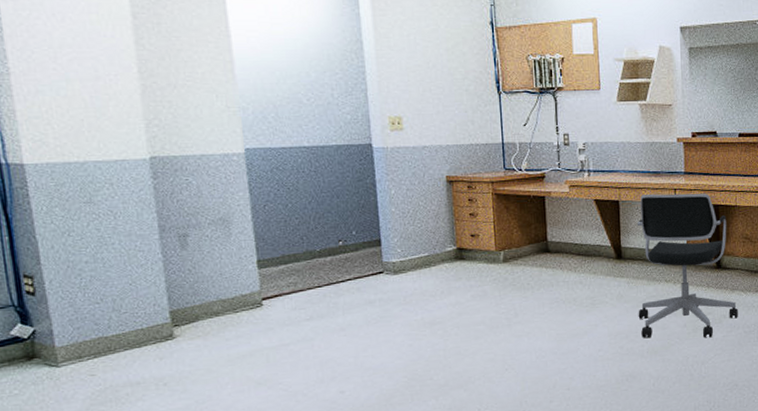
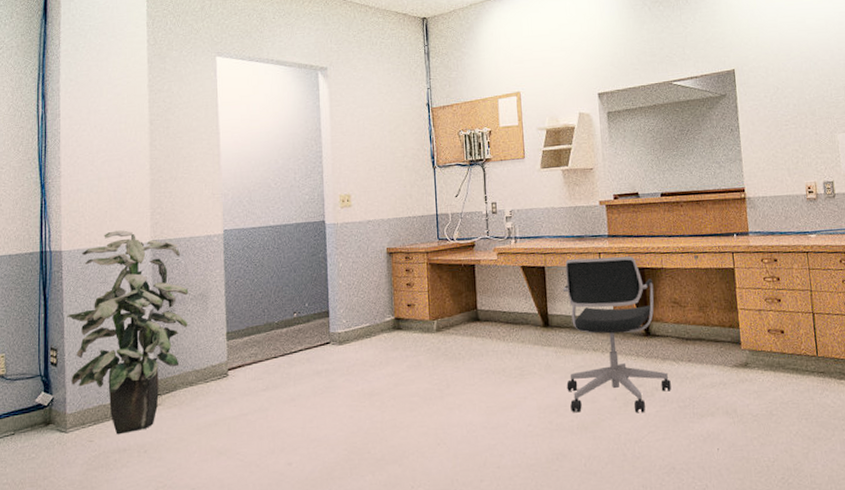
indoor plant: none [41,143,207,368] -> present [67,230,189,435]

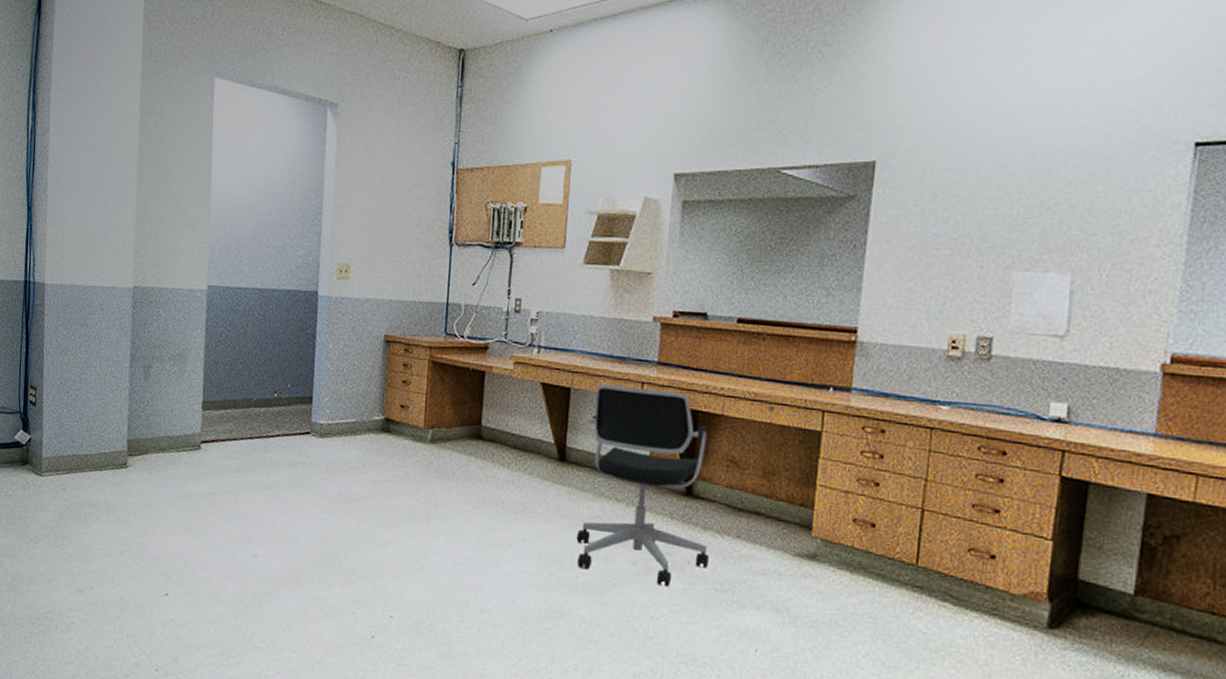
indoor plant: present [67,230,189,435] -> none [47,269,167,489]

